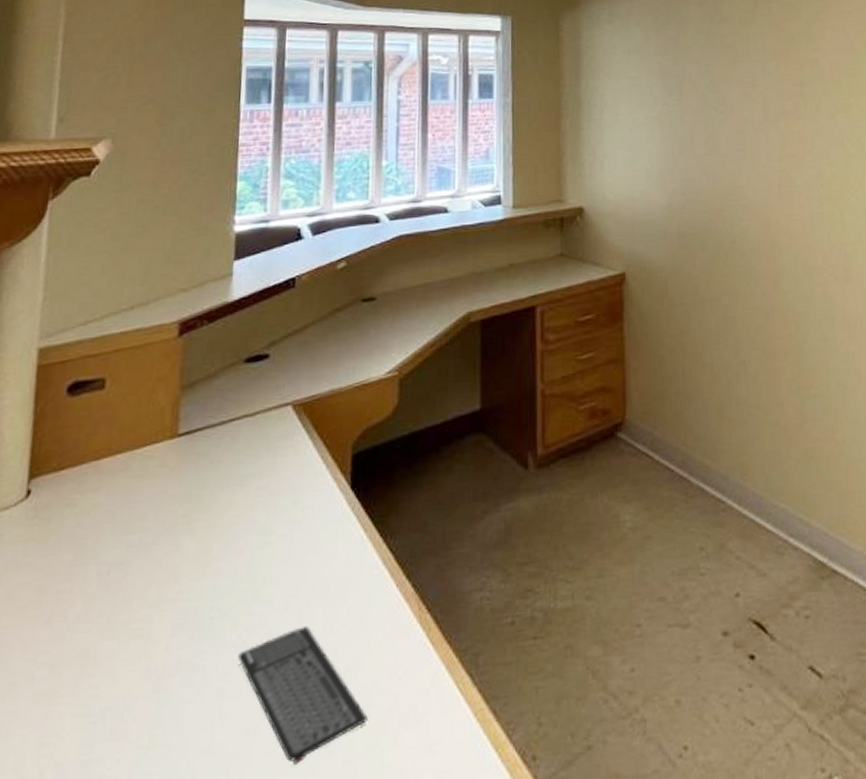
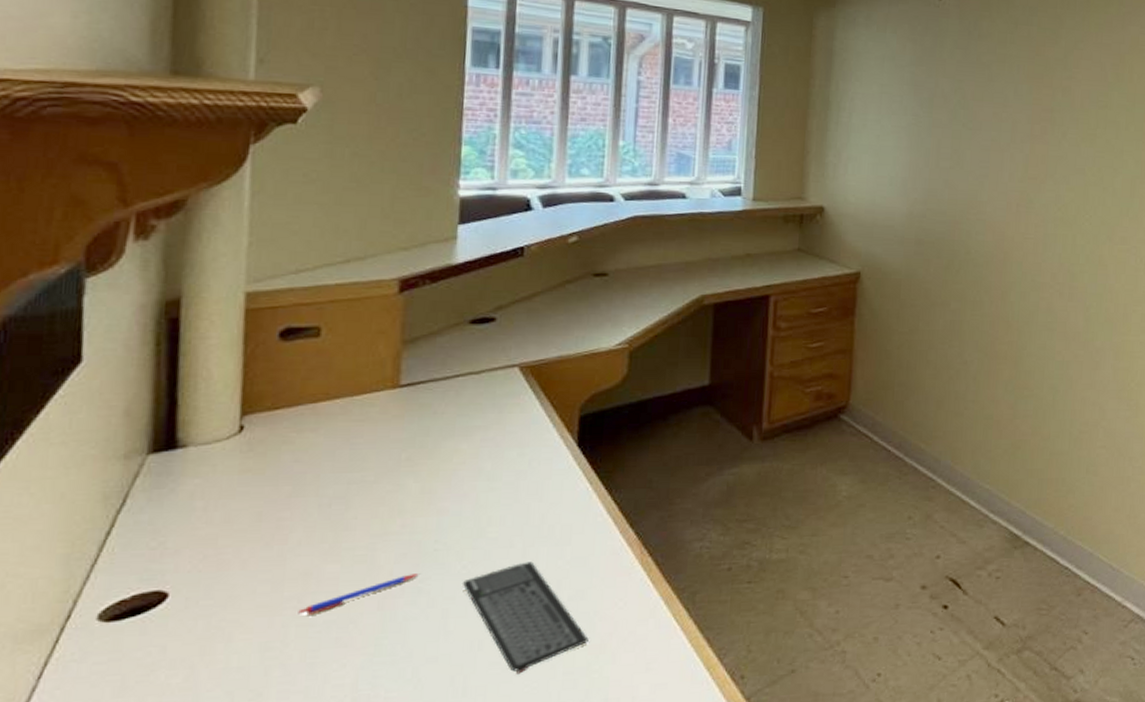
pen: none [74,647,196,702] -> present [298,573,421,615]

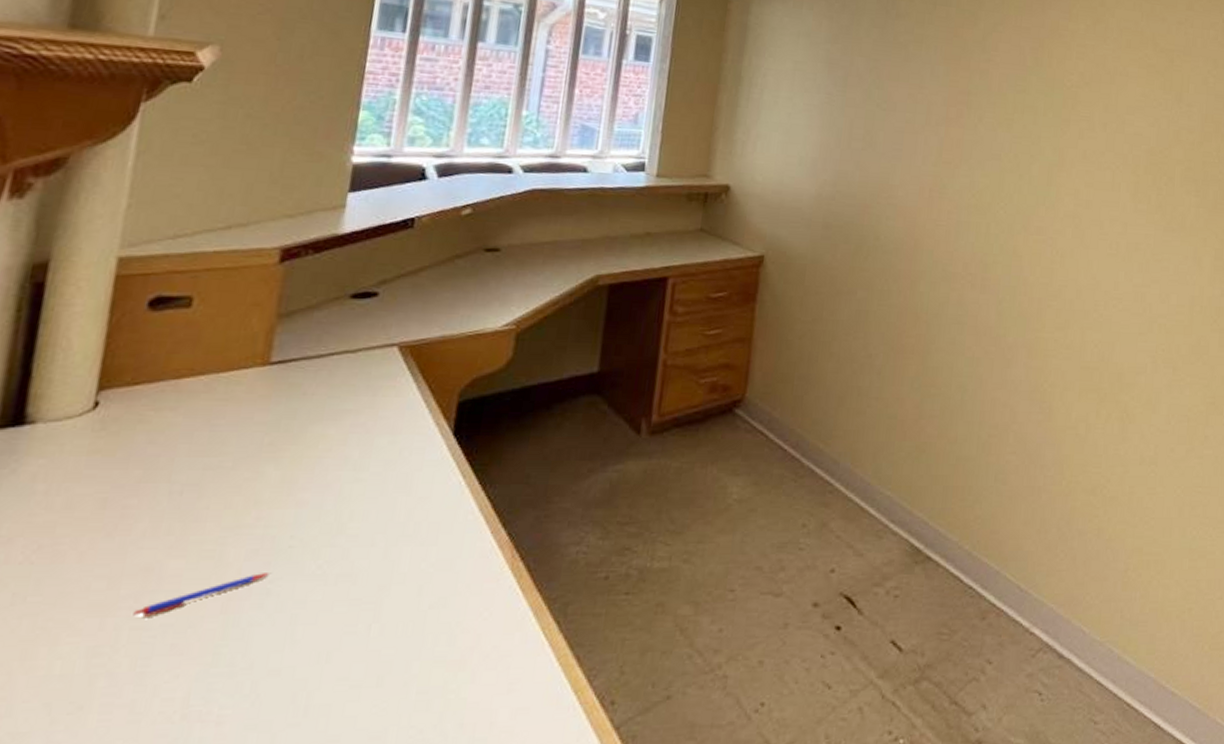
keyboard: present [462,561,589,674] -> none [315,563,448,692]

